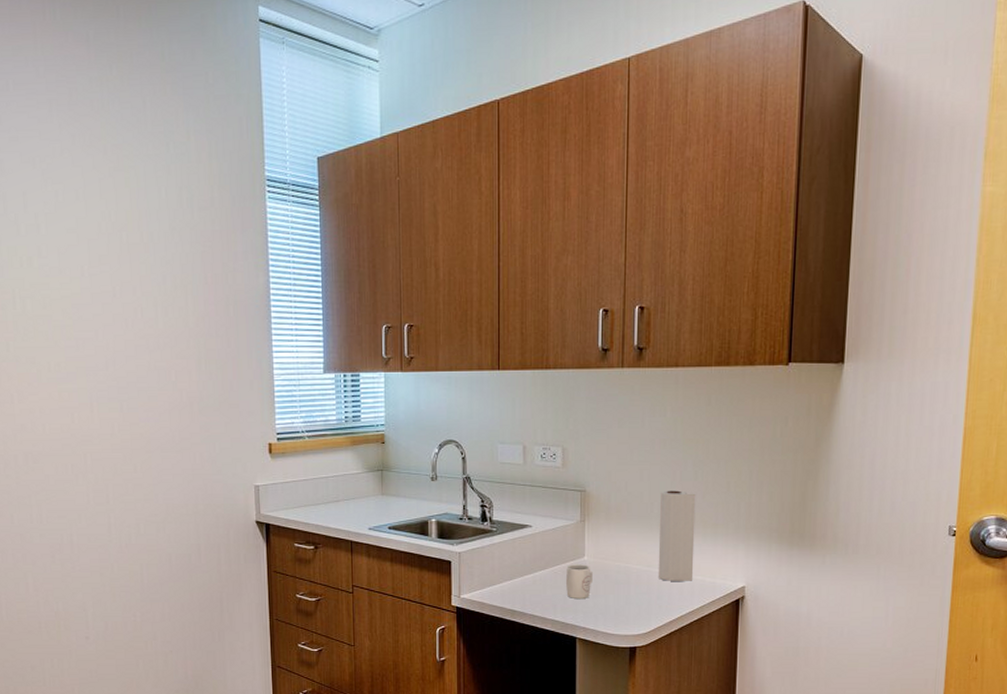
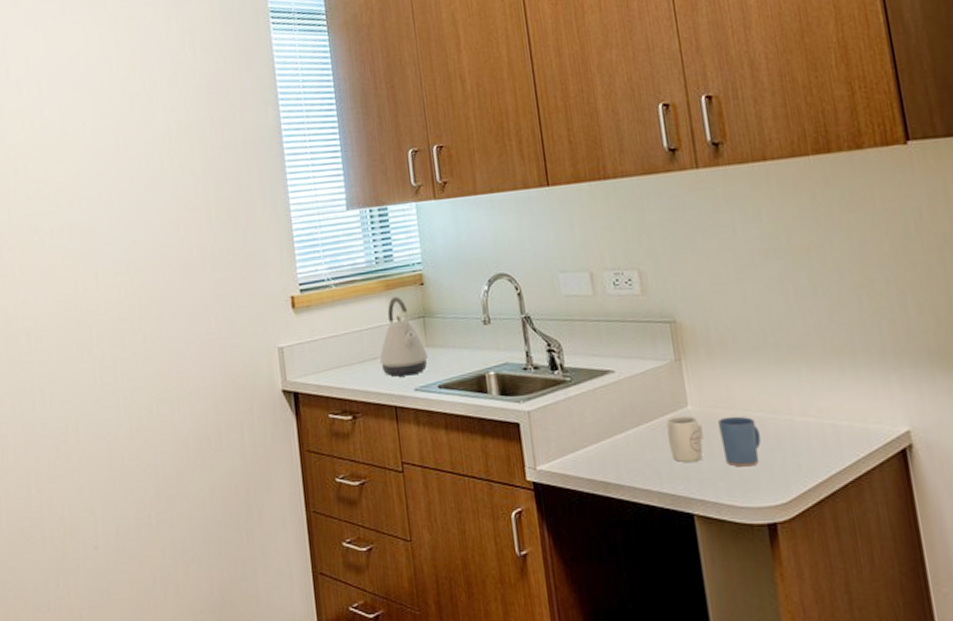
kettle: none [341,452,382,517] -> present [379,297,428,377]
mug: none [606,567,636,605] -> present [718,416,762,467]
paper towel roll: present [657,490,696,581] -> none [773,311,838,431]

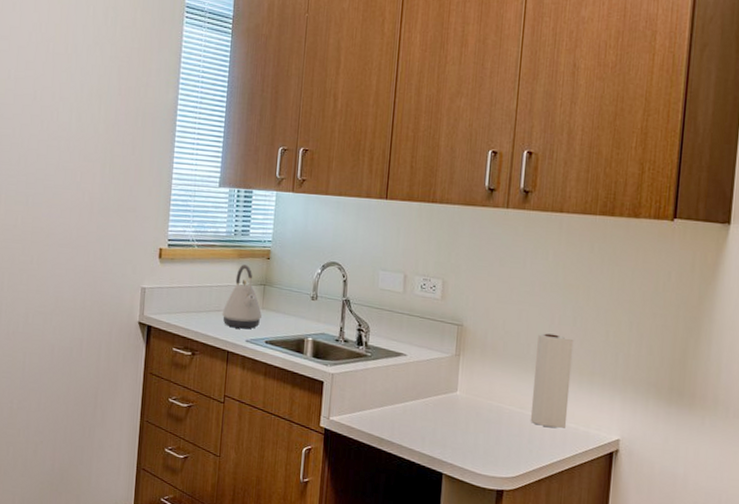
mug: present [666,415,704,463] -> none [436,397,464,435]
mug: present [718,416,762,467] -> none [476,405,508,445]
paper towel roll: none [773,311,838,431] -> present [530,333,574,428]

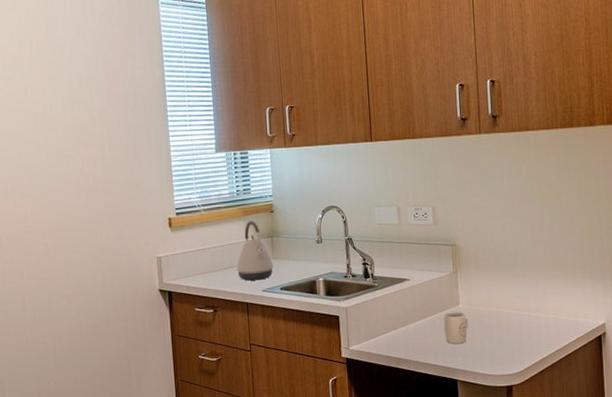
mug: none [436,397,464,435] -> present [444,312,468,345]
paper towel roll: present [530,333,574,428] -> none [523,240,559,323]

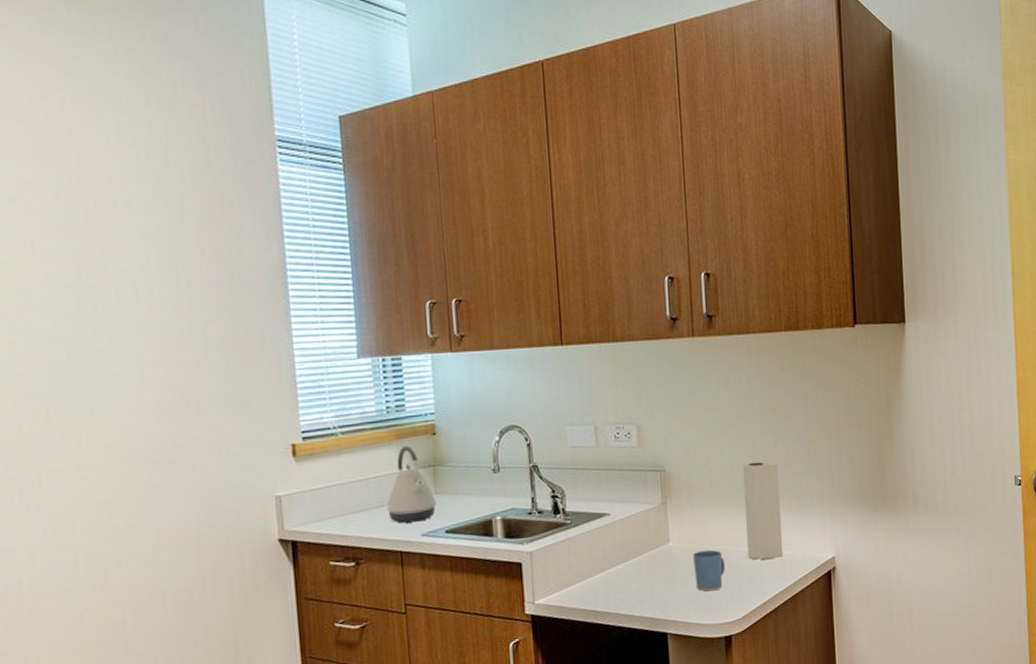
mug: present [444,312,468,345] -> none [651,550,680,591]
mug: none [479,312,508,347] -> present [693,549,726,592]
paper towel roll: none [523,240,559,323] -> present [743,462,784,560]

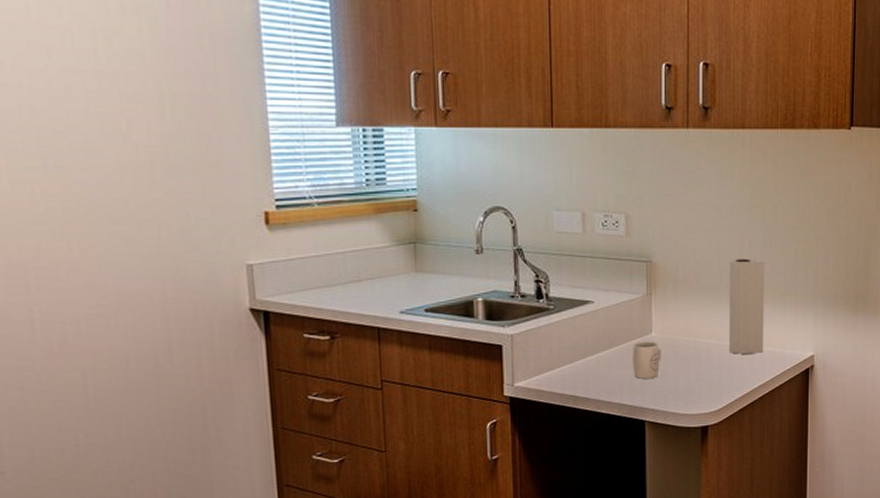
kettle: present [386,446,436,523] -> none [363,221,416,299]
mug: none [651,550,680,591] -> present [633,341,661,380]
mug: present [693,549,726,592] -> none [675,342,707,383]

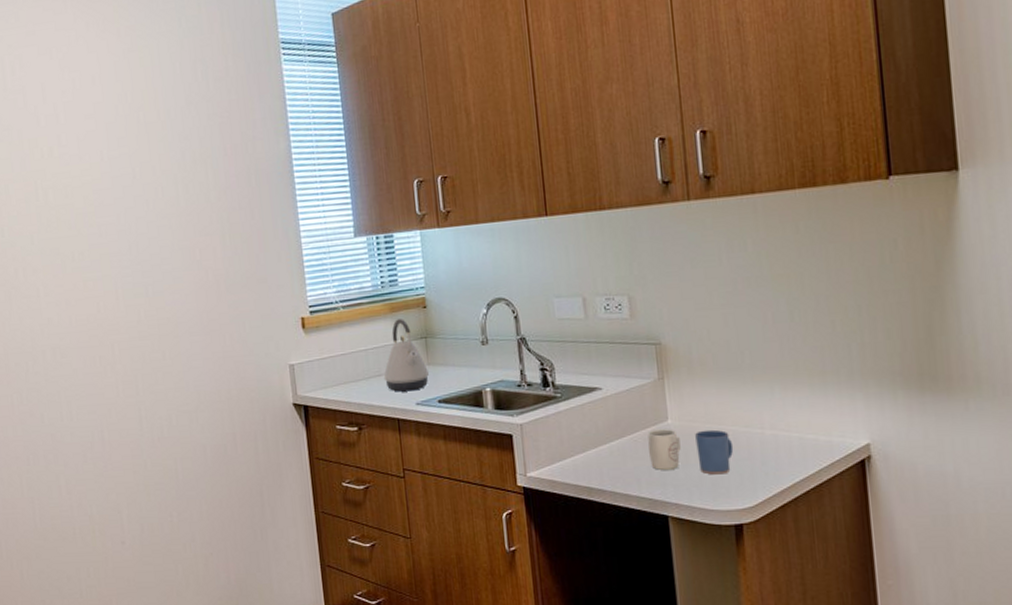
kettle: none [363,221,416,299] -> present [383,319,429,392]
mug: none [675,342,707,383] -> present [695,429,734,475]
paper towel roll: present [728,258,765,354] -> none [751,335,804,443]

